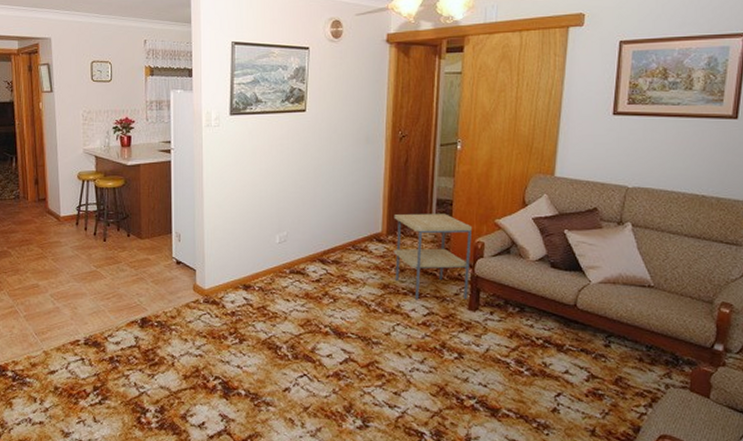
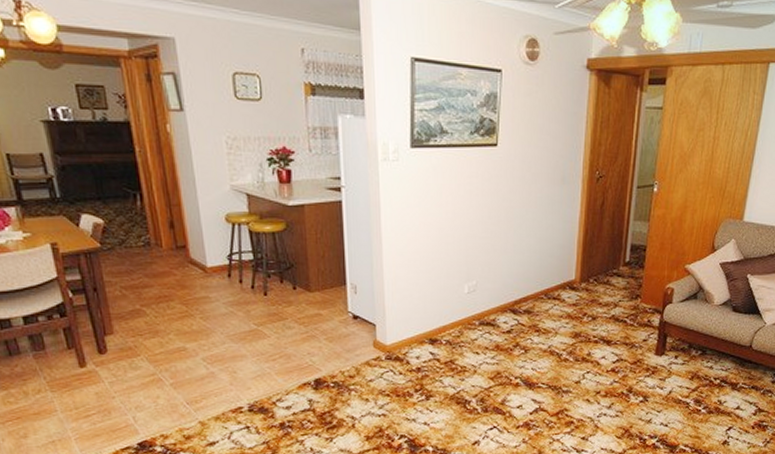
side table: present [393,213,473,300] -> none [586,259,664,347]

